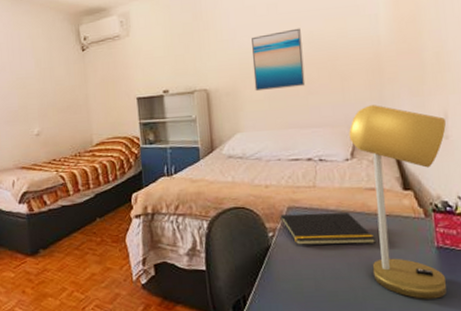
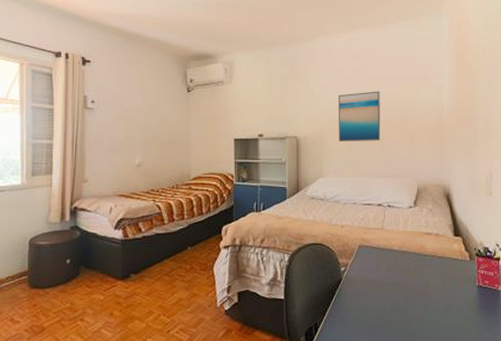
notepad: present [279,213,376,245] -> none [351,252,429,281]
desk lamp: present [349,105,447,299] -> none [413,162,490,331]

